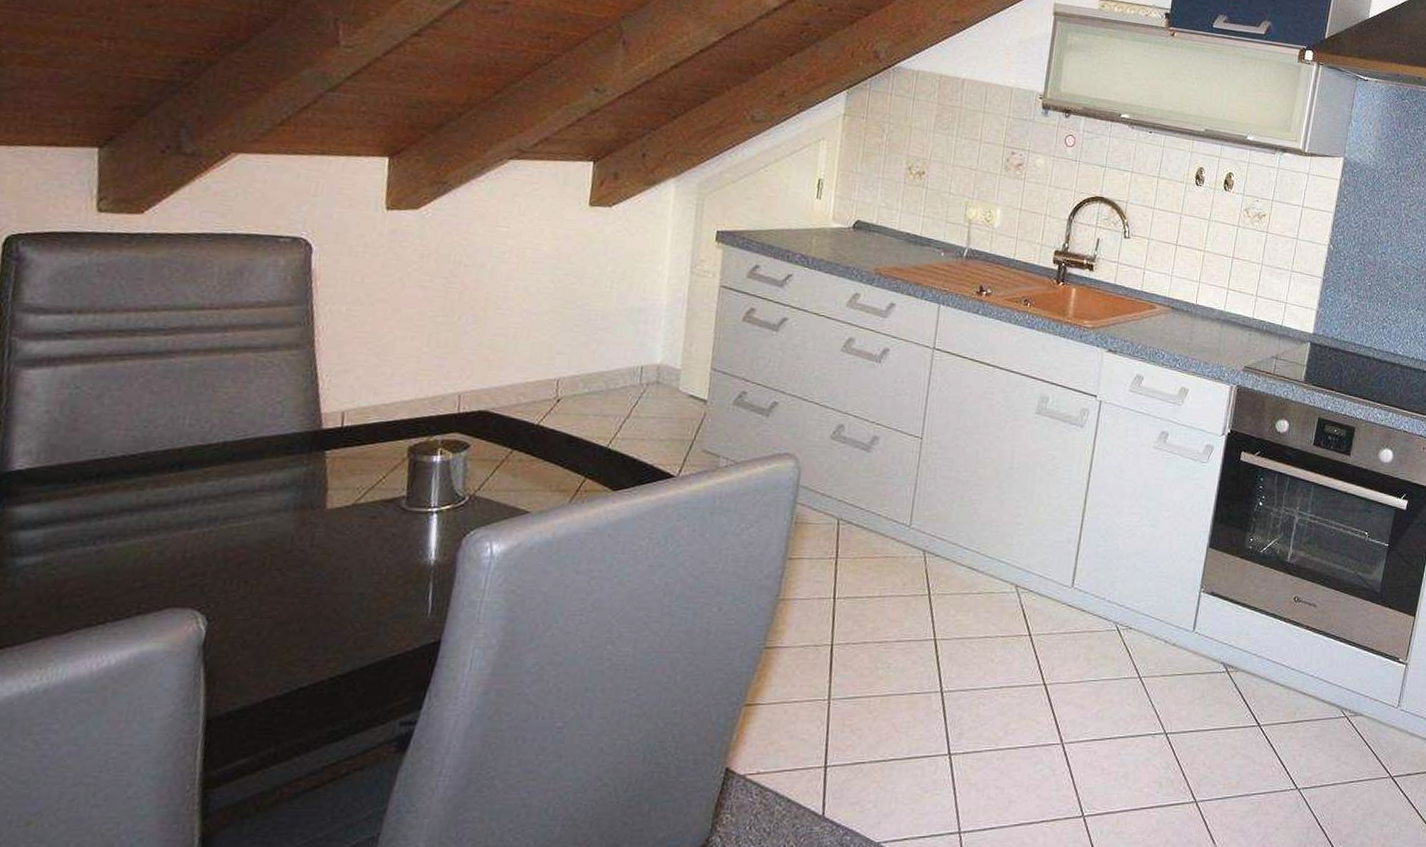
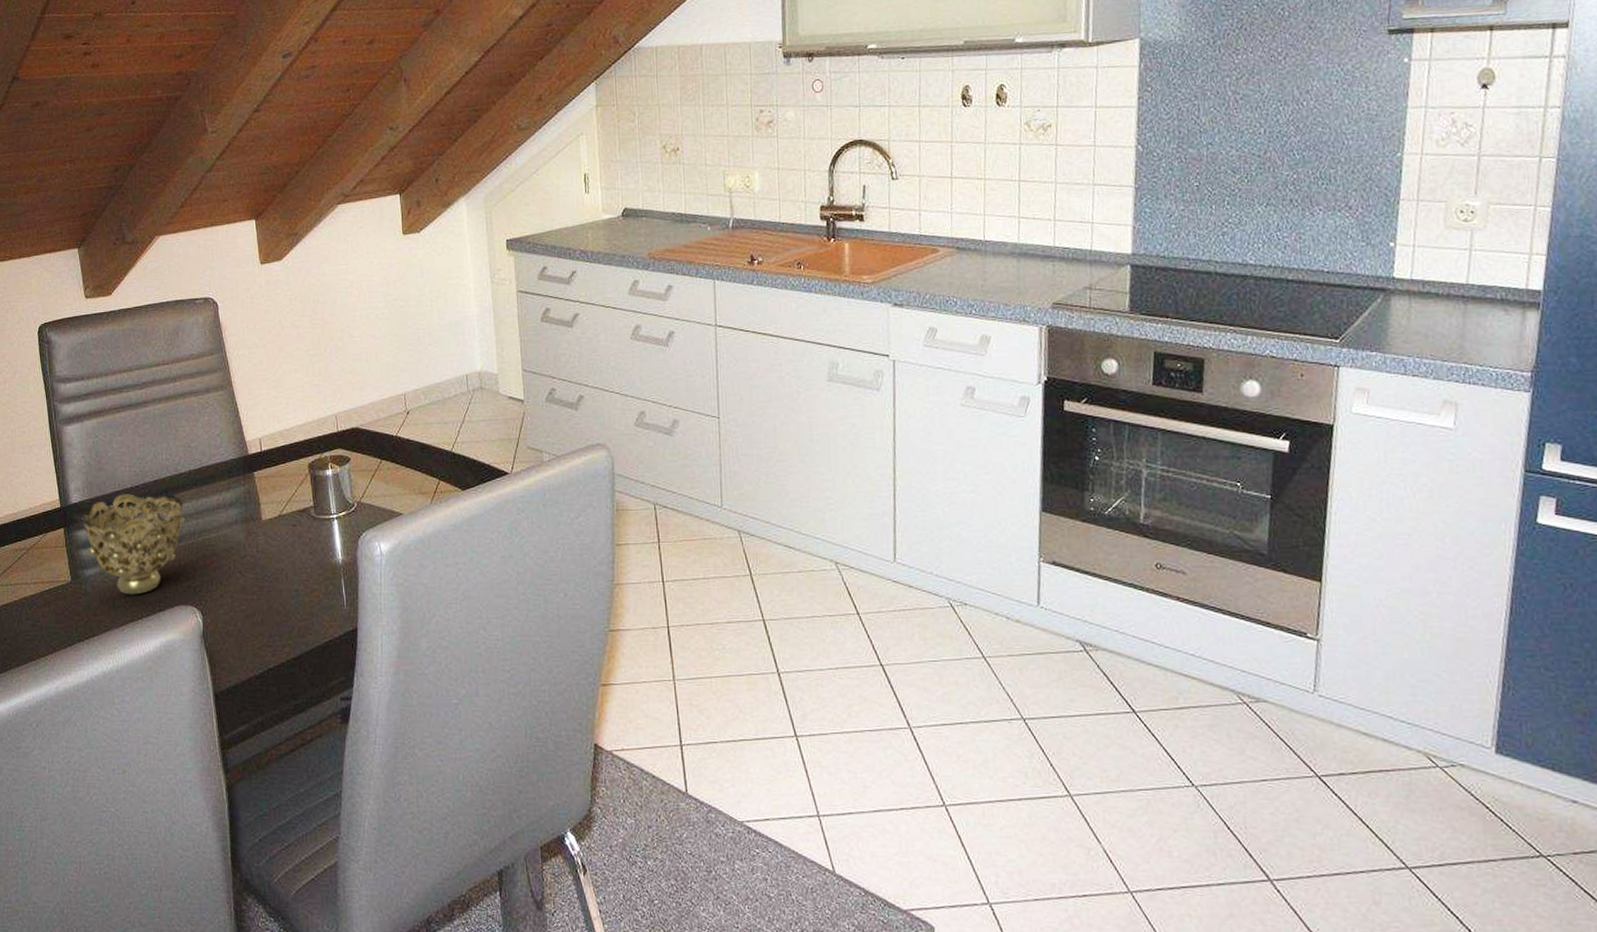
decorative bowl: none [26,463,205,593] -> present [81,494,185,595]

